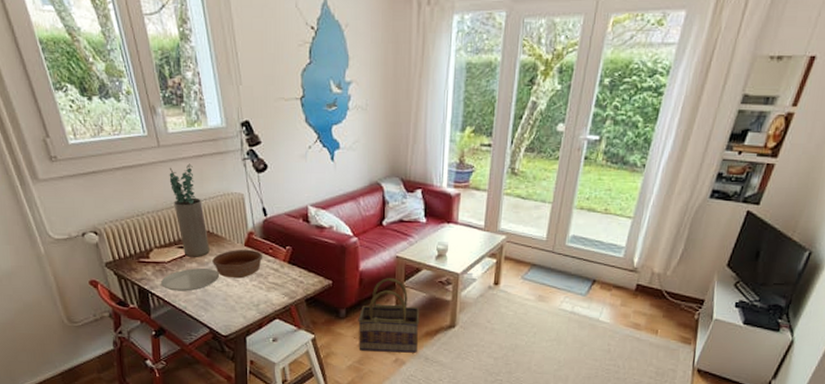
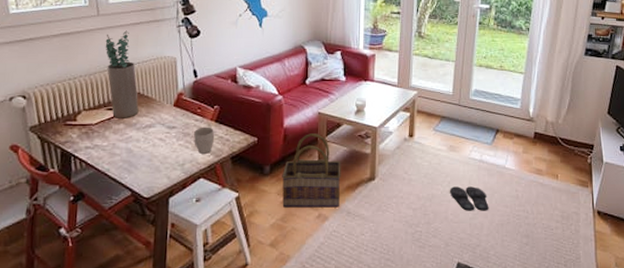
plate: present [160,268,220,291] -> none [85,130,147,153]
bowl: present [212,249,263,279] -> none [140,109,192,139]
cup: none [267,268,288,295] -> present [194,127,215,154]
slippers: none [535,337,577,364] -> present [450,186,489,211]

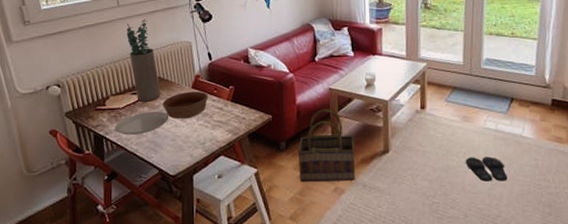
plate: none [85,130,147,153] -> present [114,112,169,135]
bowl: none [140,109,192,139] -> present [163,91,209,119]
cup: present [194,127,215,154] -> none [212,106,232,132]

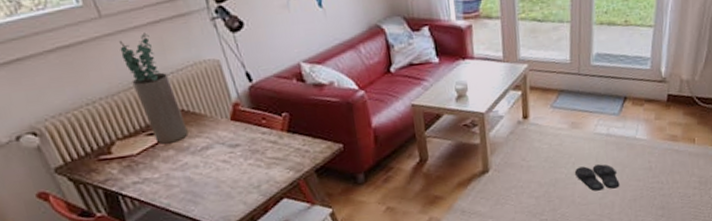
plate: present [114,112,169,135] -> none [131,153,206,188]
bowl: present [163,91,209,119] -> none [193,123,256,161]
basket: present [297,109,355,182] -> none [379,129,452,217]

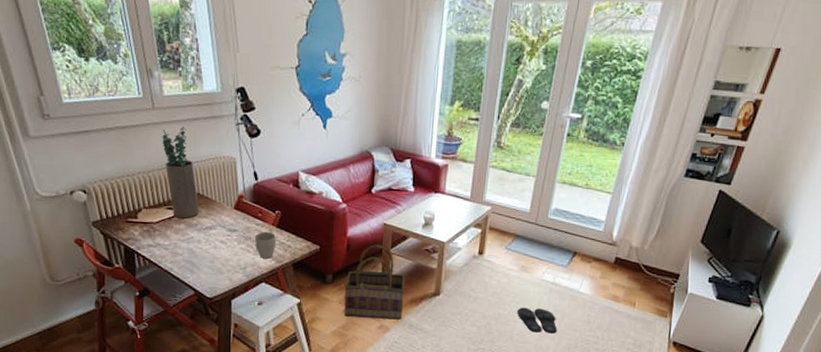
cup: none [263,139,291,171] -> present [255,231,277,259]
basket: none [379,129,452,217] -> present [344,244,406,320]

